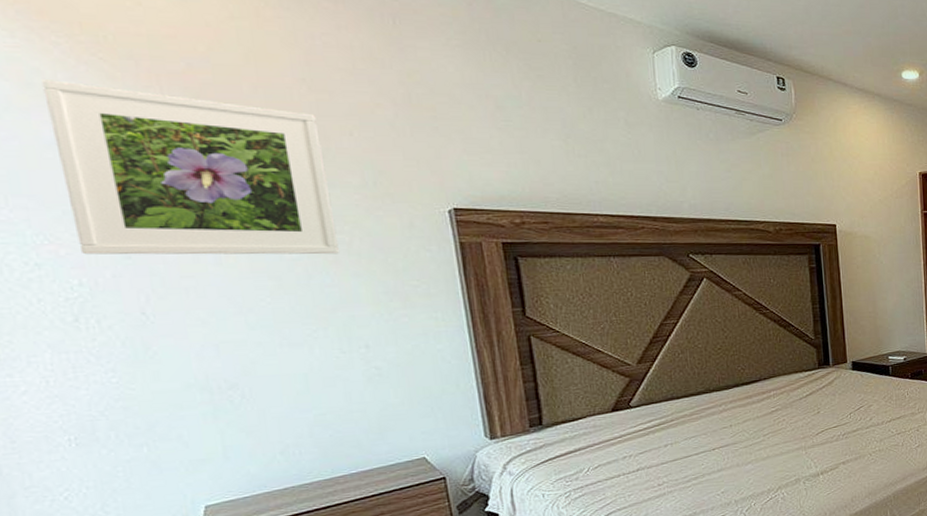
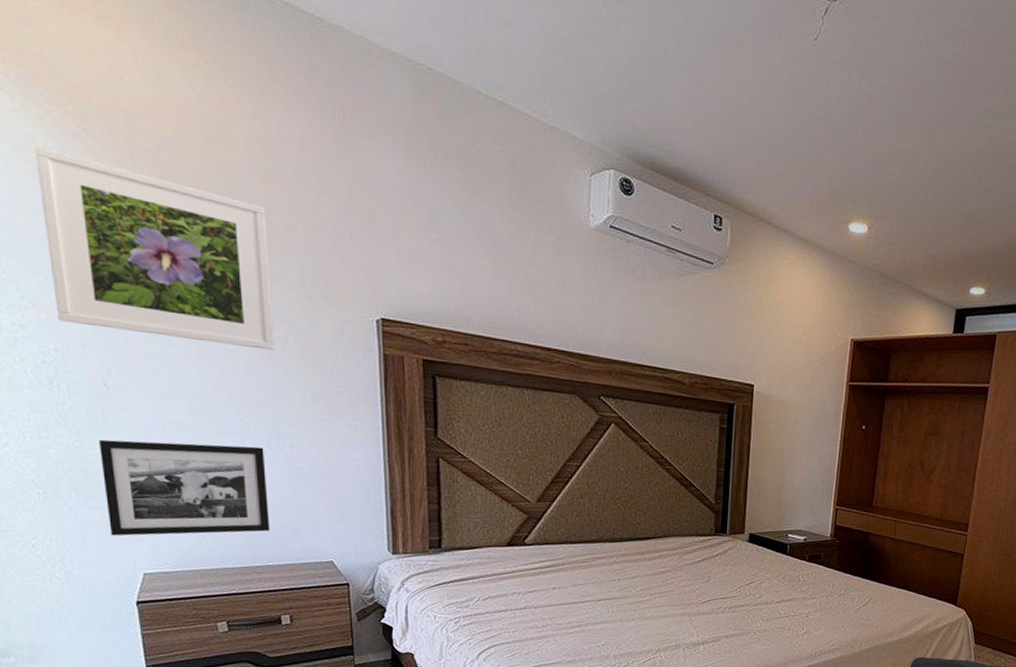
picture frame: none [141,353,351,472] -> present [99,439,271,536]

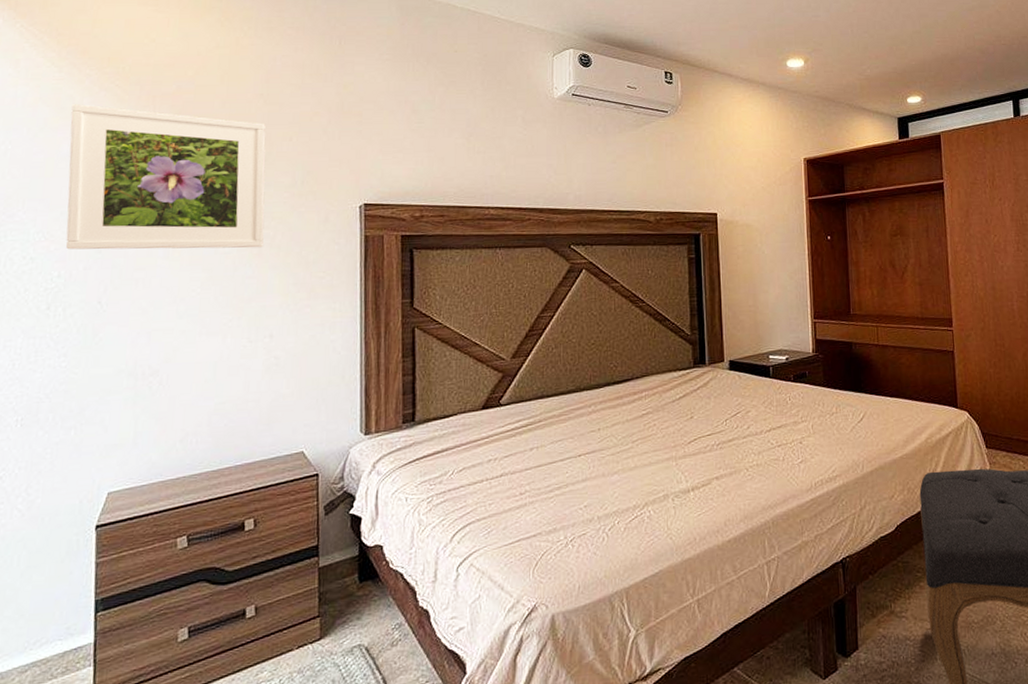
picture frame: present [99,439,271,536] -> none [81,342,244,456]

